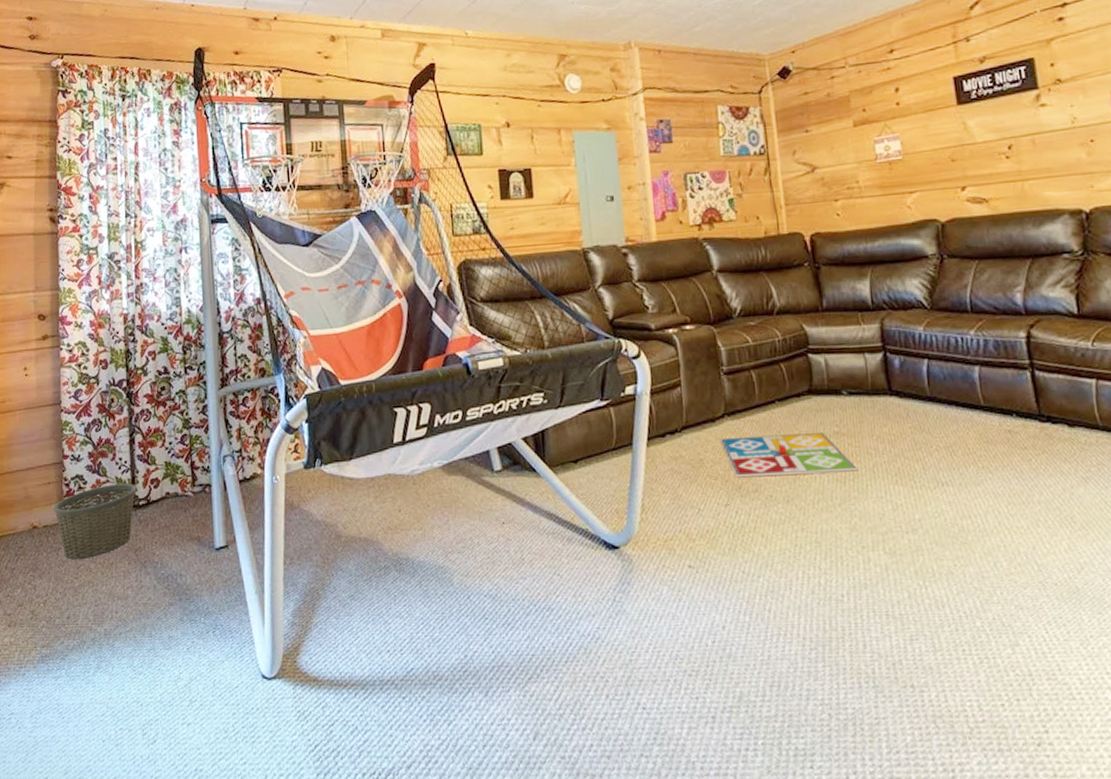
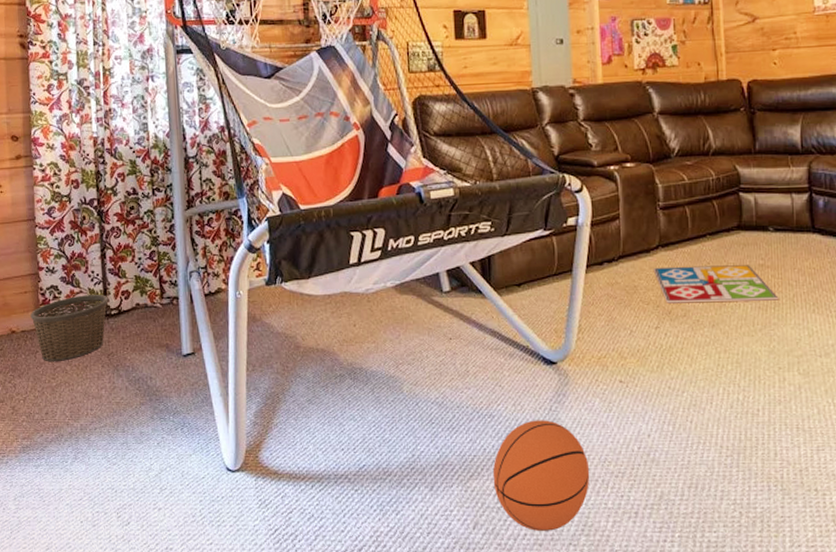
basketball: none [553,612,661,741] -> present [492,420,590,531]

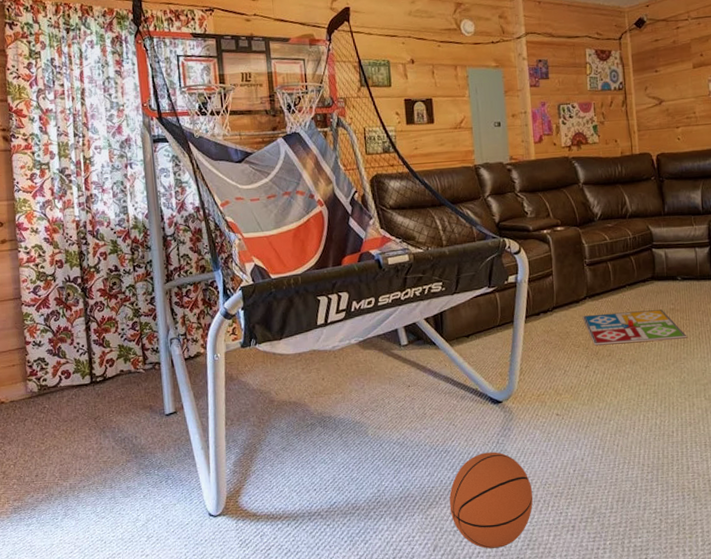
basket: present [30,295,108,361] -> none [19,364,94,428]

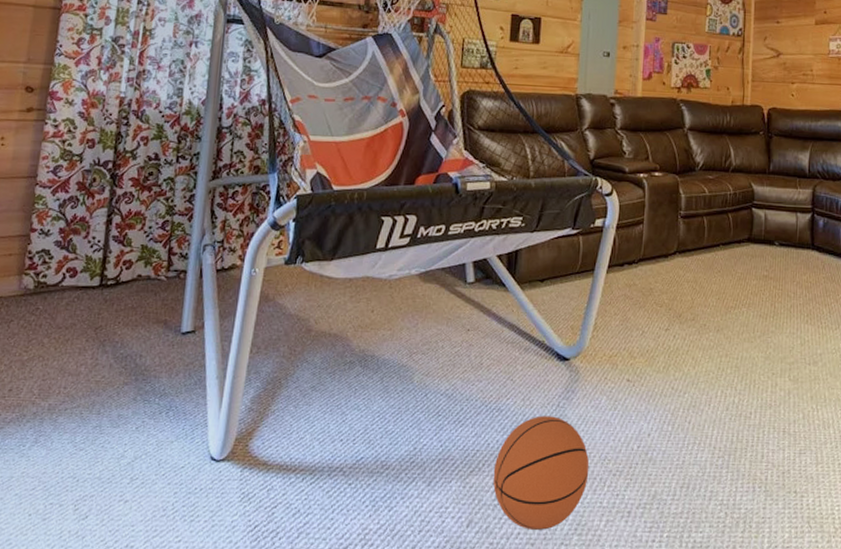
gameboard: present [582,309,687,346] -> none [669,272,778,310]

